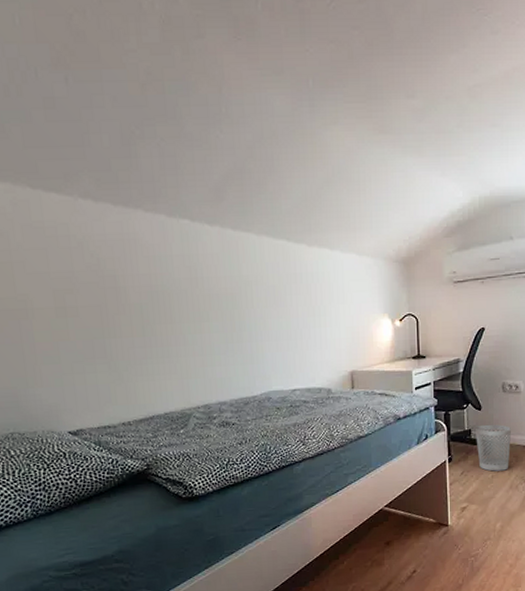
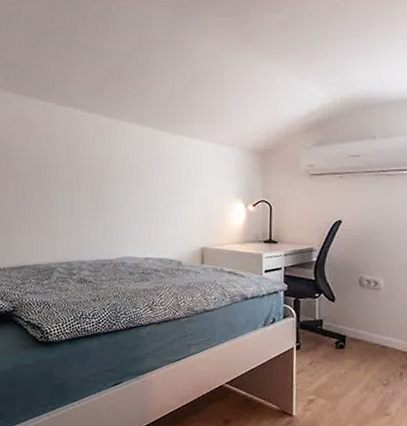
wastebasket: present [475,424,511,471] -> none [326,316,368,369]

